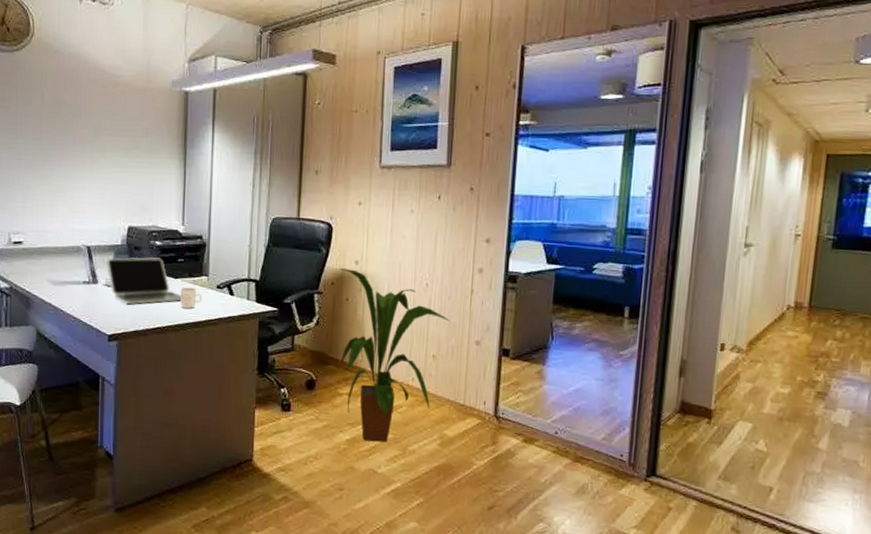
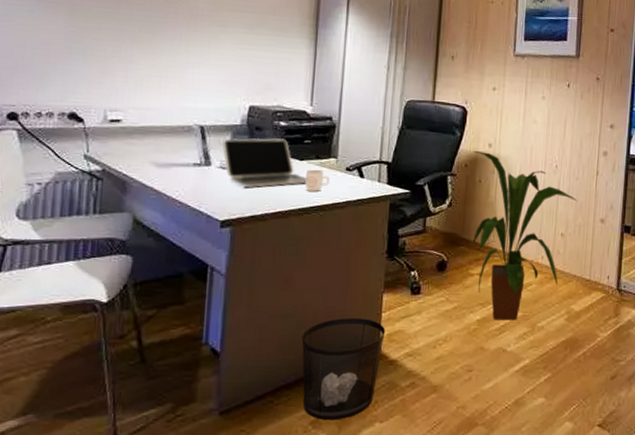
waste bin: none [182,430,258,526] -> present [301,318,386,421]

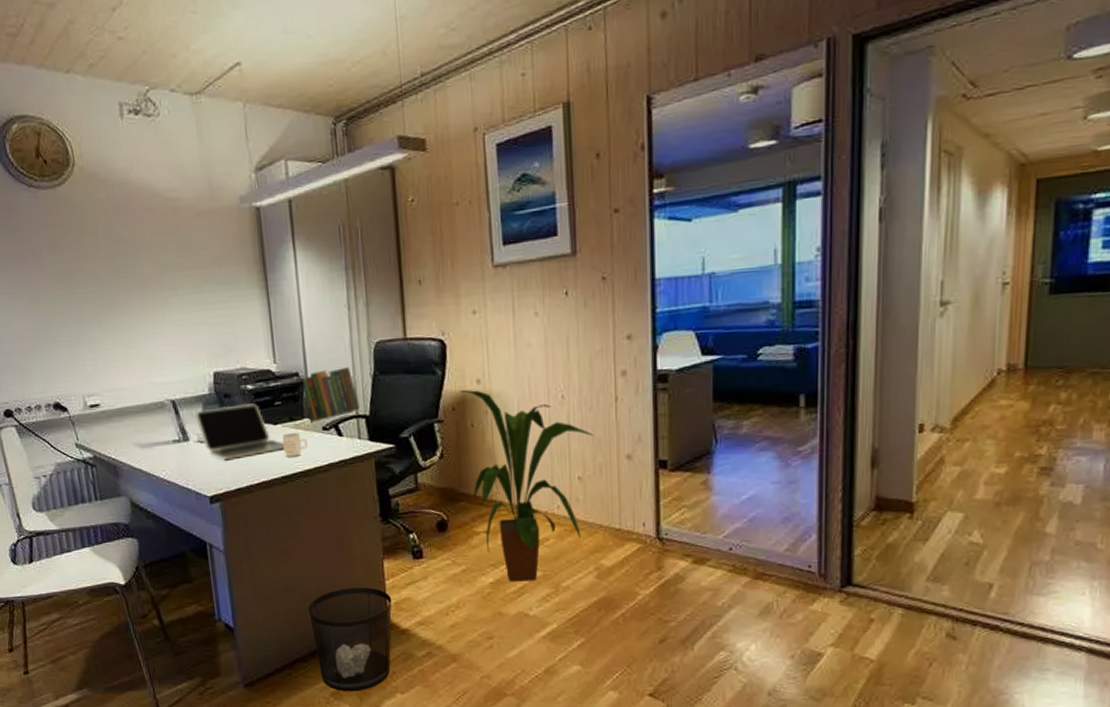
books: none [330,117,384,163] -> present [301,366,360,423]

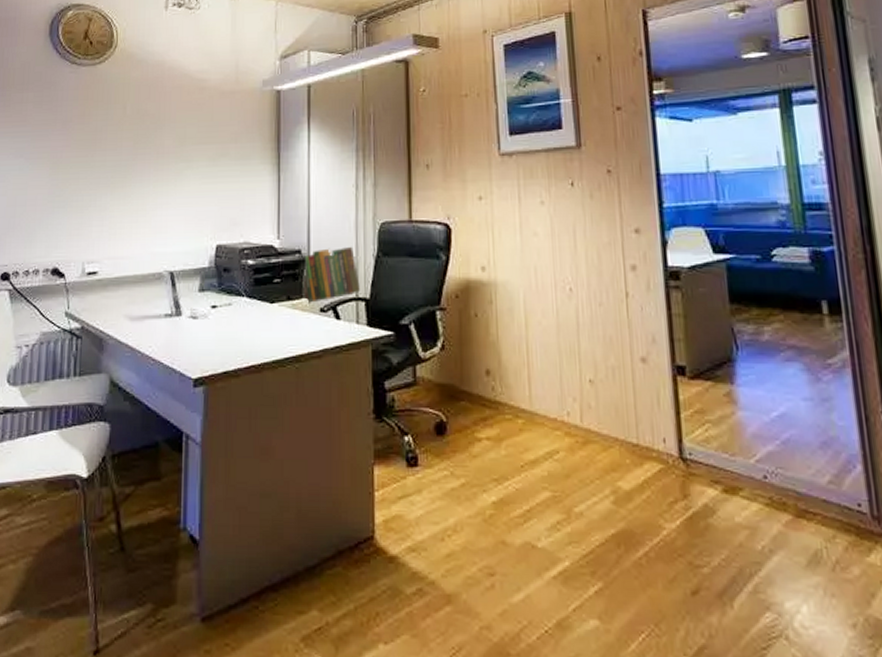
laptop: present [195,403,285,459] -> none [192,279,280,338]
mug: present [282,432,308,457] -> none [278,313,303,339]
waste bin: present [308,587,392,692] -> none [285,498,381,637]
house plant: present [459,390,593,582] -> none [463,277,604,503]

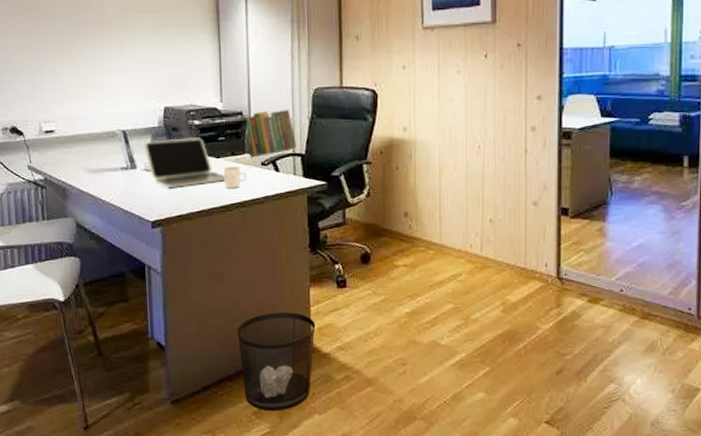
laptop: none [192,279,280,338] -> present [144,138,226,187]
mug: none [278,313,303,339] -> present [224,166,246,188]
waste bin: none [285,498,381,637] -> present [237,313,316,411]

